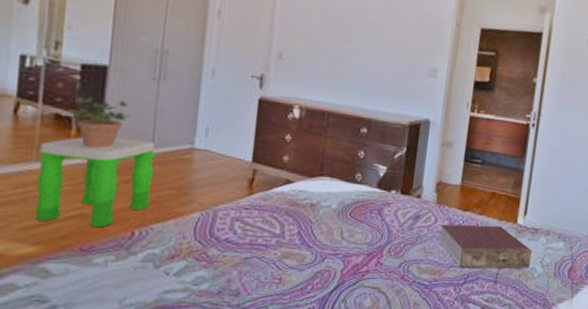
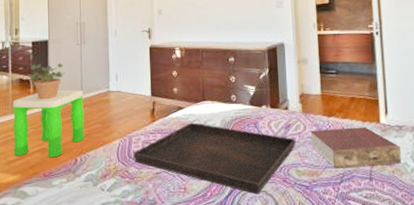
serving tray: none [216,201,424,292] -> present [133,122,296,195]

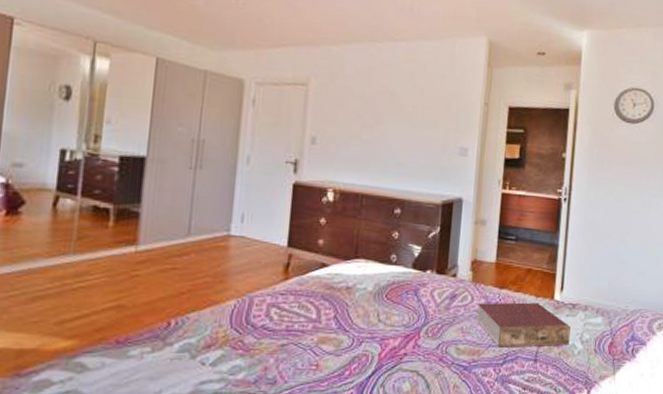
stool: present [13,89,85,158] -> none [71,226,191,319]
potted plant: present [27,63,65,100] -> none [106,187,167,239]
serving tray: present [133,122,296,195] -> none [252,284,461,375]

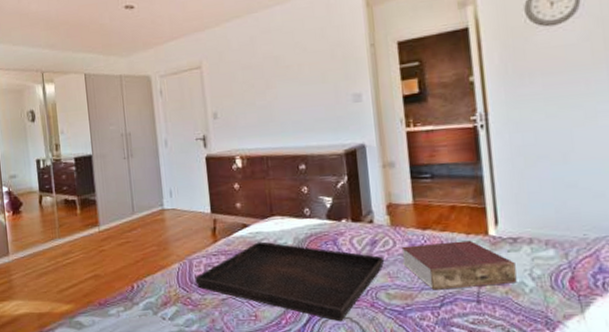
serving tray: none [252,284,461,375] -> present [195,241,385,322]

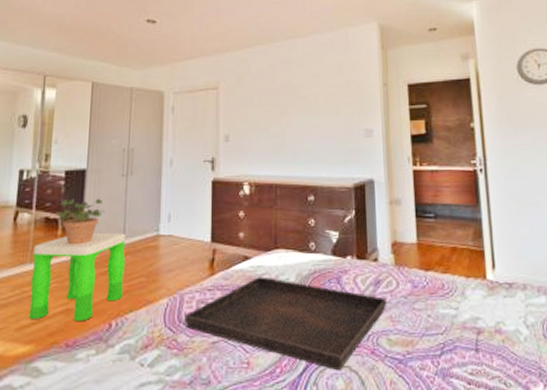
stool: none [59,209,140,285] -> present [28,232,126,322]
potted plant: none [72,181,114,222] -> present [56,198,105,245]
book: present [401,240,517,290] -> none [404,284,513,337]

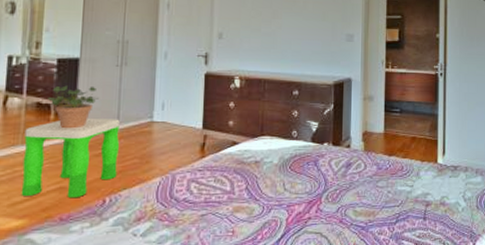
serving tray: present [184,276,388,371] -> none [175,159,356,237]

